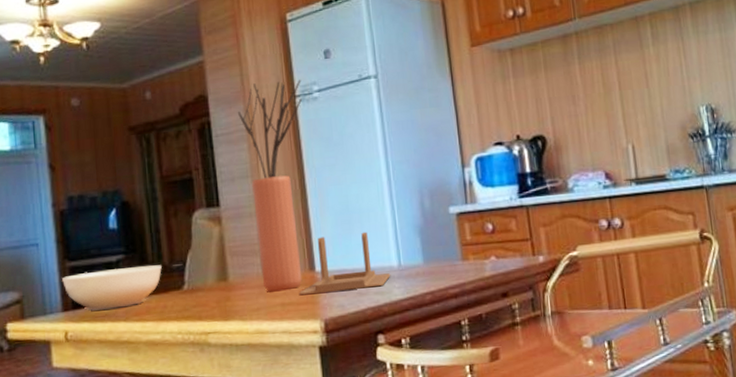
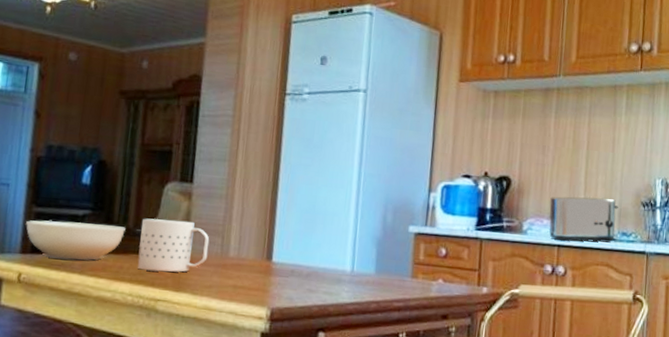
mug: none [176,246,250,306] -> present [137,218,210,273]
vase: present [238,79,303,292] -> none [220,74,294,274]
napkin holder: present [298,232,391,296] -> none [252,230,343,288]
toaster: none [591,136,667,192] -> present [549,196,618,243]

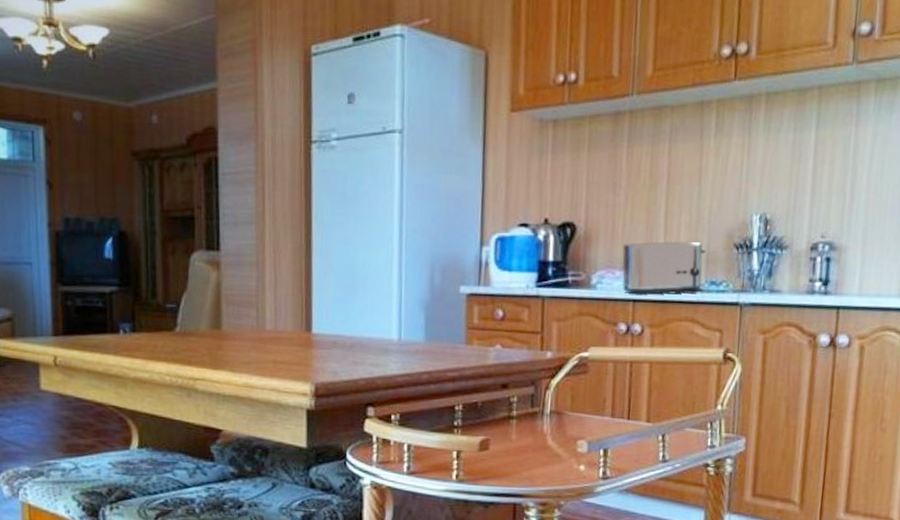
bowl: present [26,220,126,260] -> none [54,300,155,341]
mug: present [137,218,210,273] -> none [170,292,244,350]

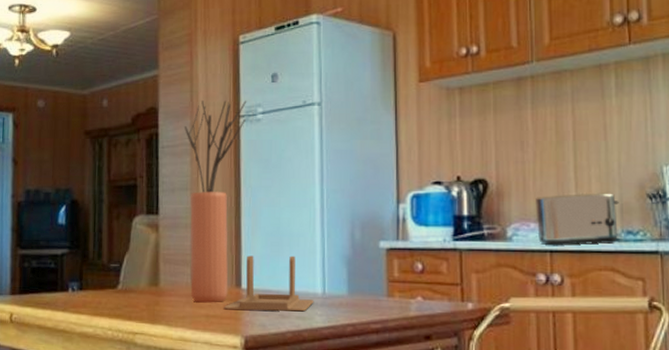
vase: none [248,121,320,348] -> present [185,100,247,303]
napkin holder: none [292,298,389,359] -> present [223,255,314,312]

